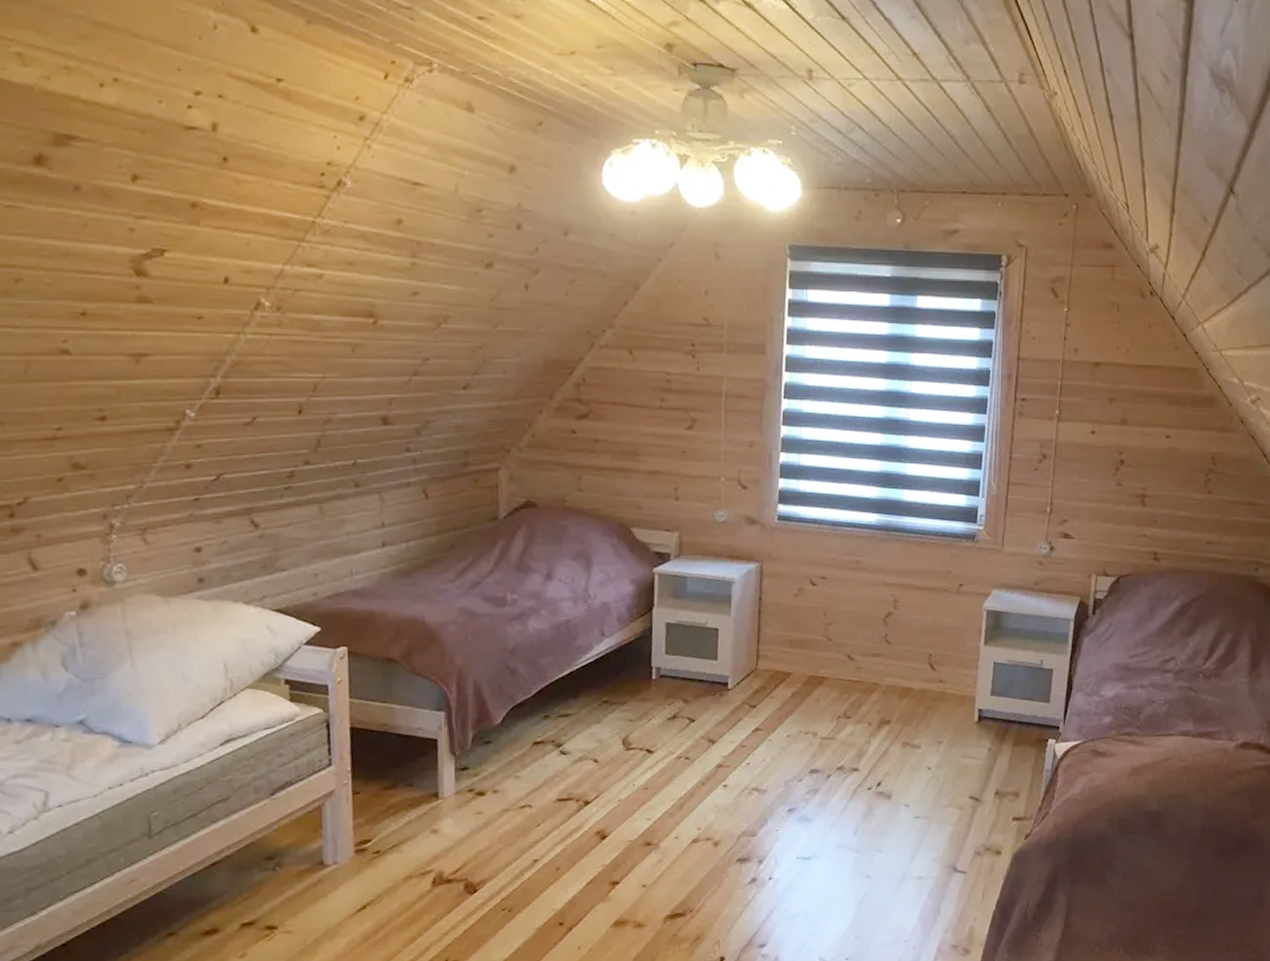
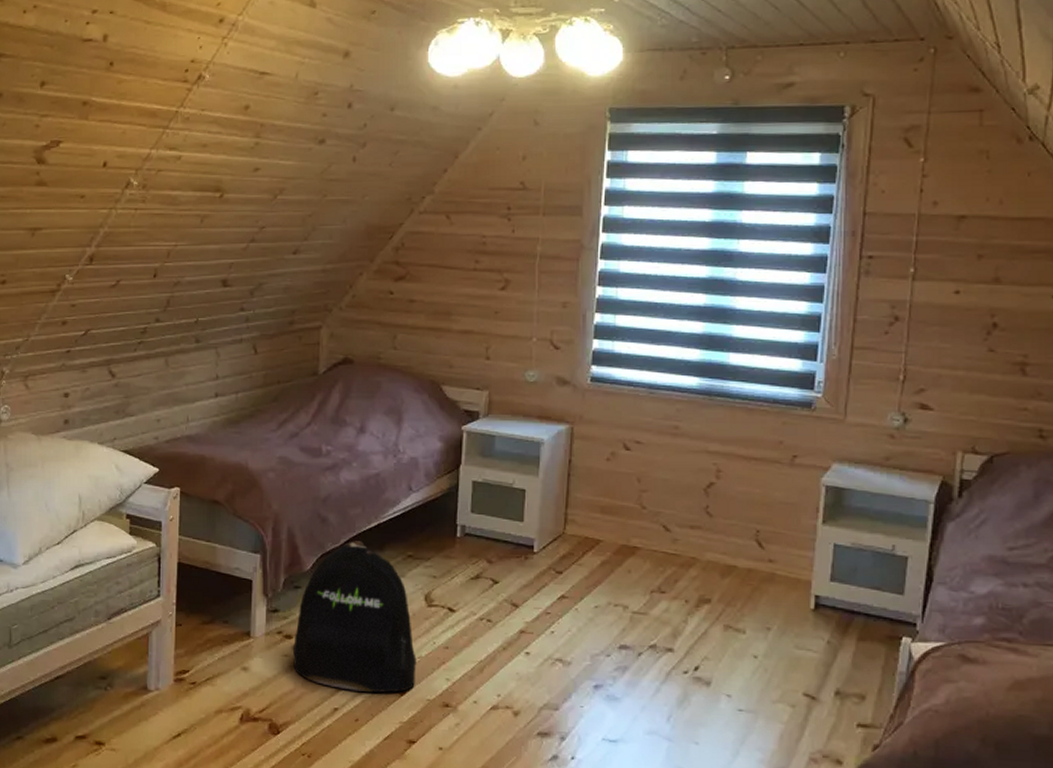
backpack: none [486,690,617,841] -> present [293,541,416,693]

